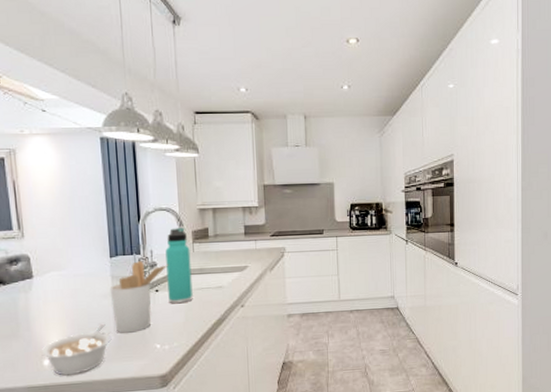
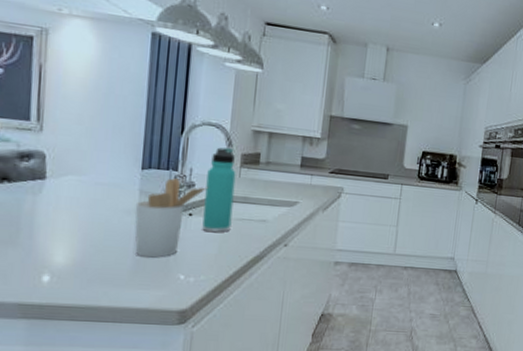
legume: present [41,323,112,376] -> none [41,242,129,297]

